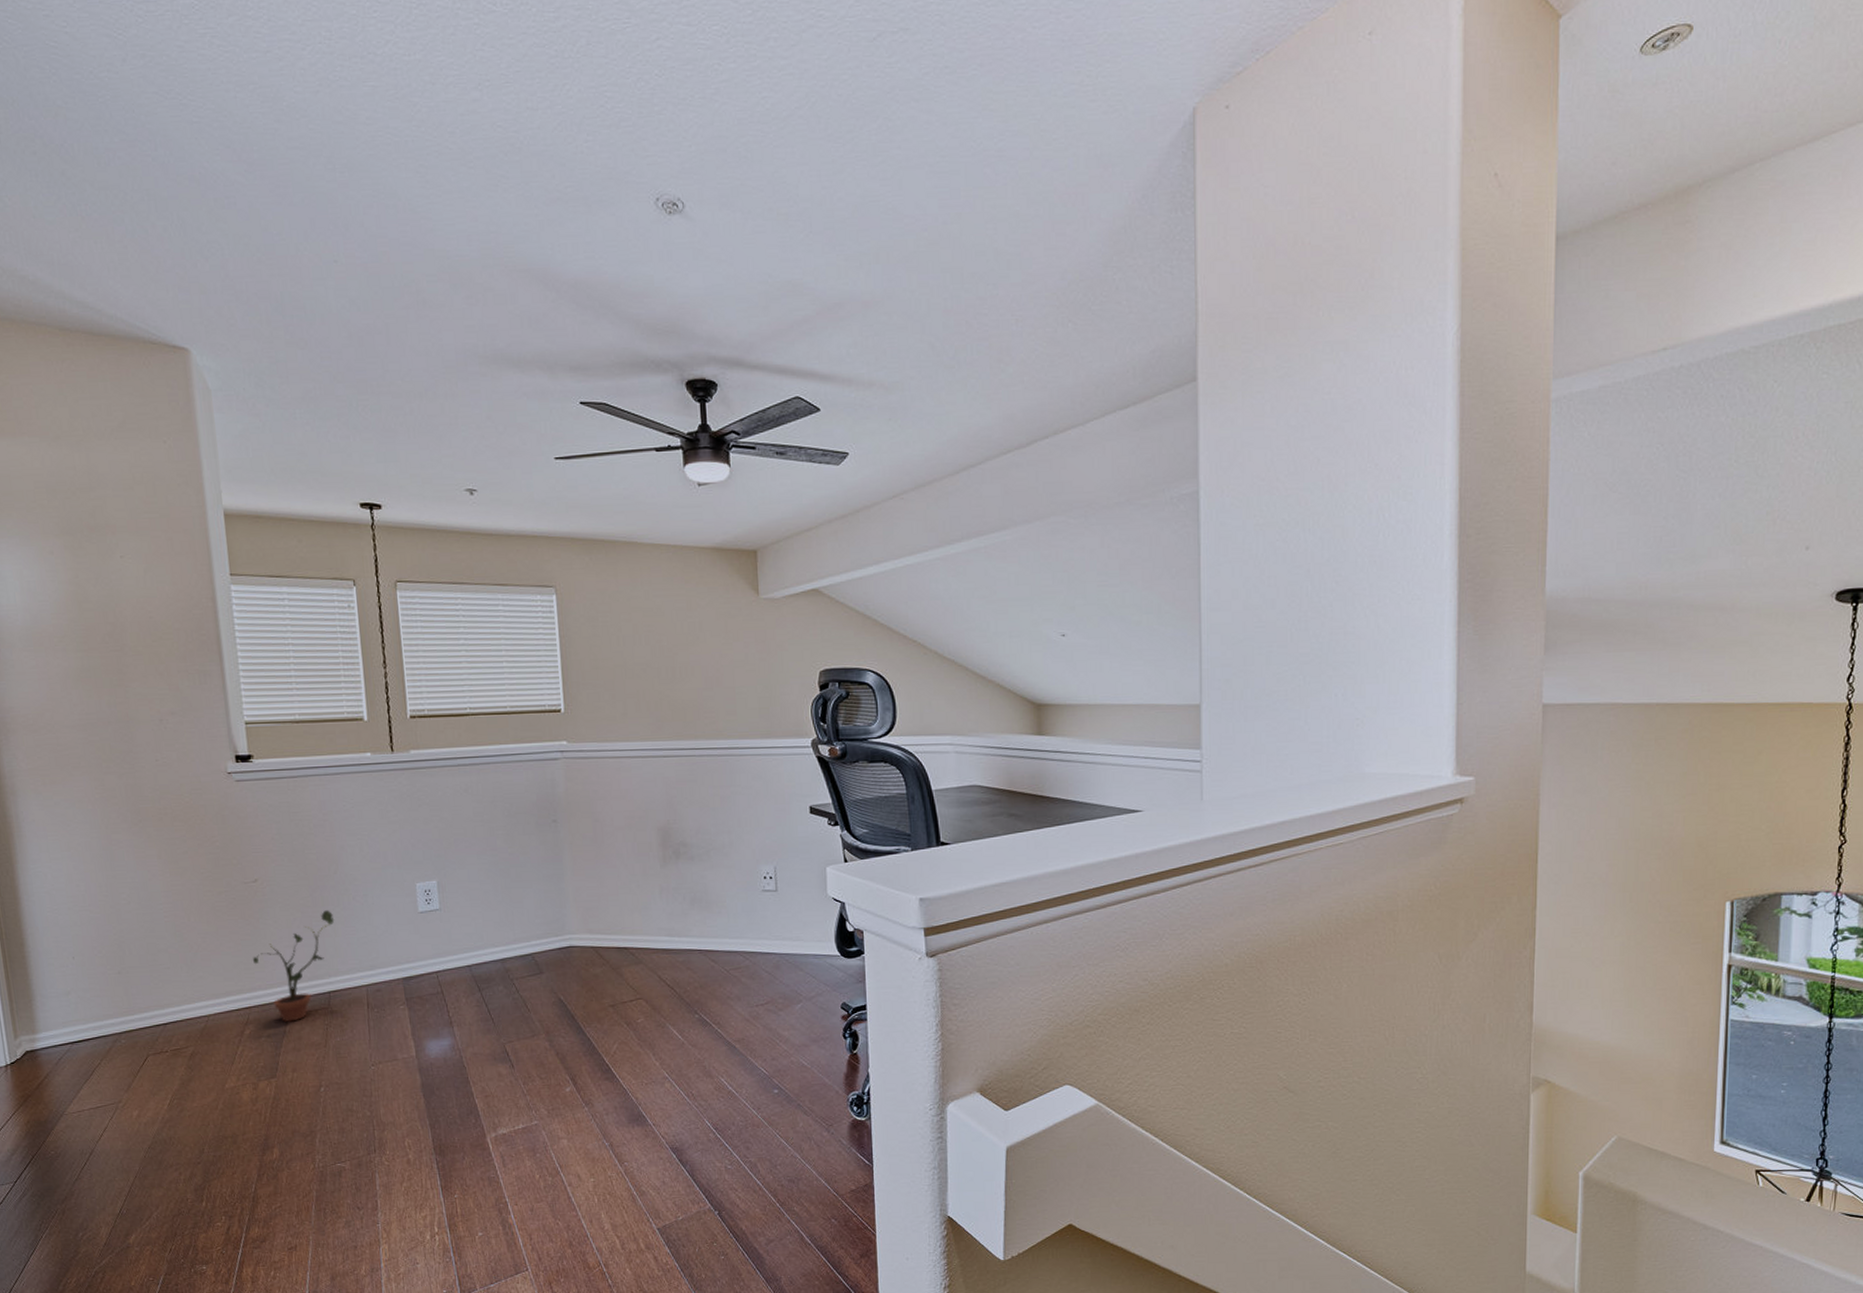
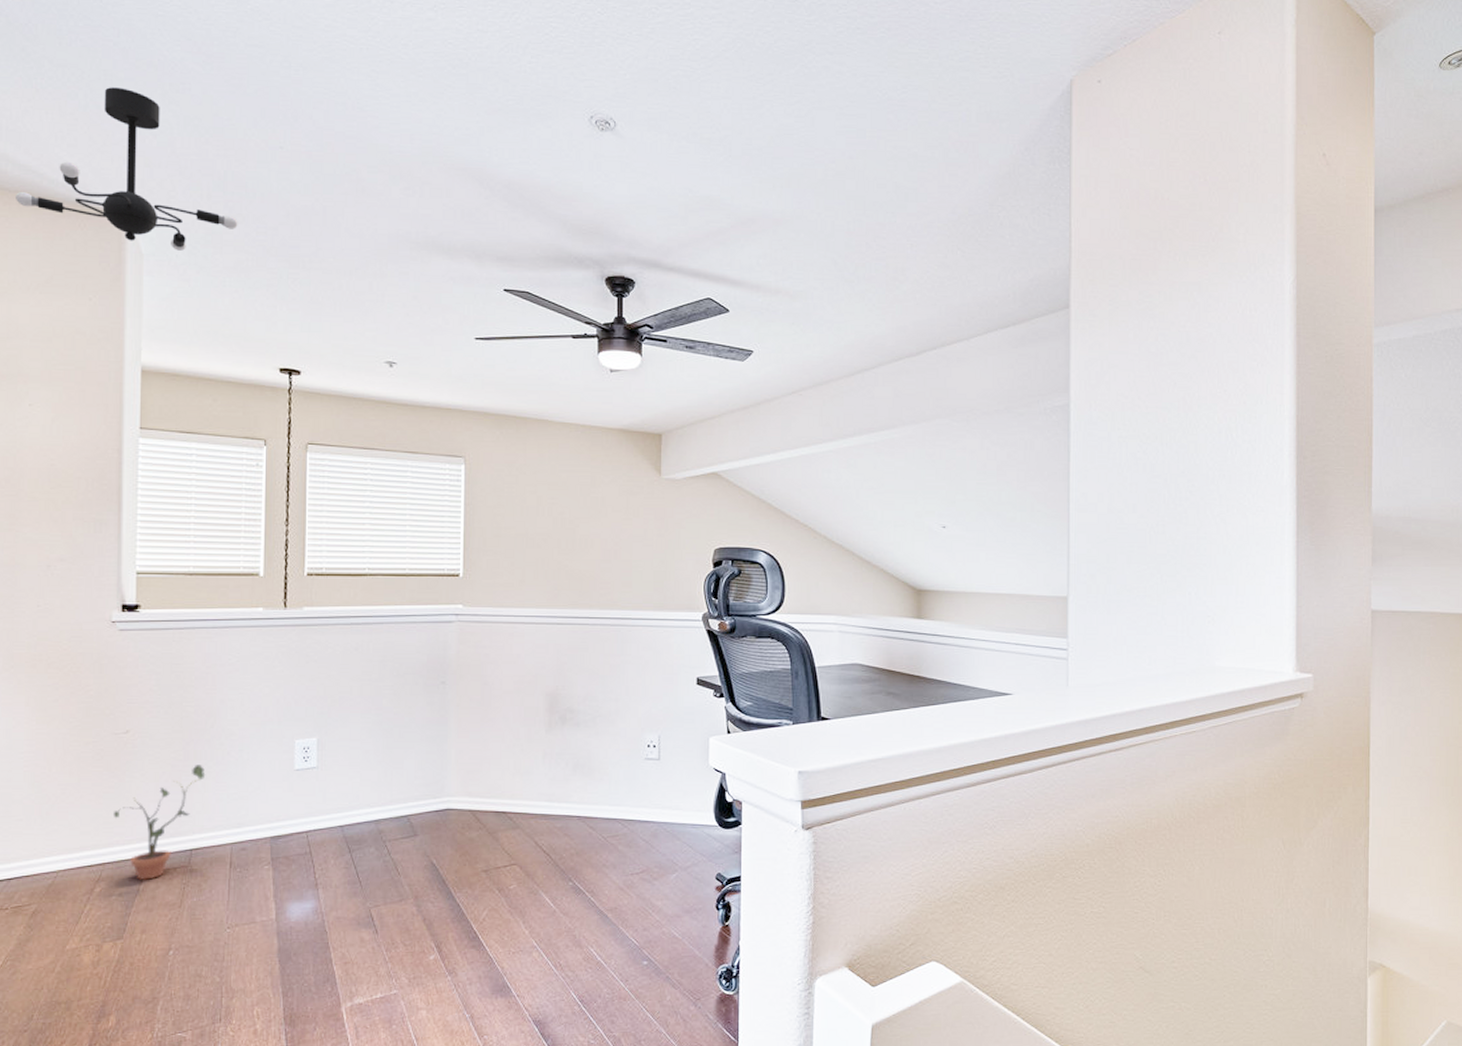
ceiling light fixture: none [77,208,301,383] -> present [16,87,238,251]

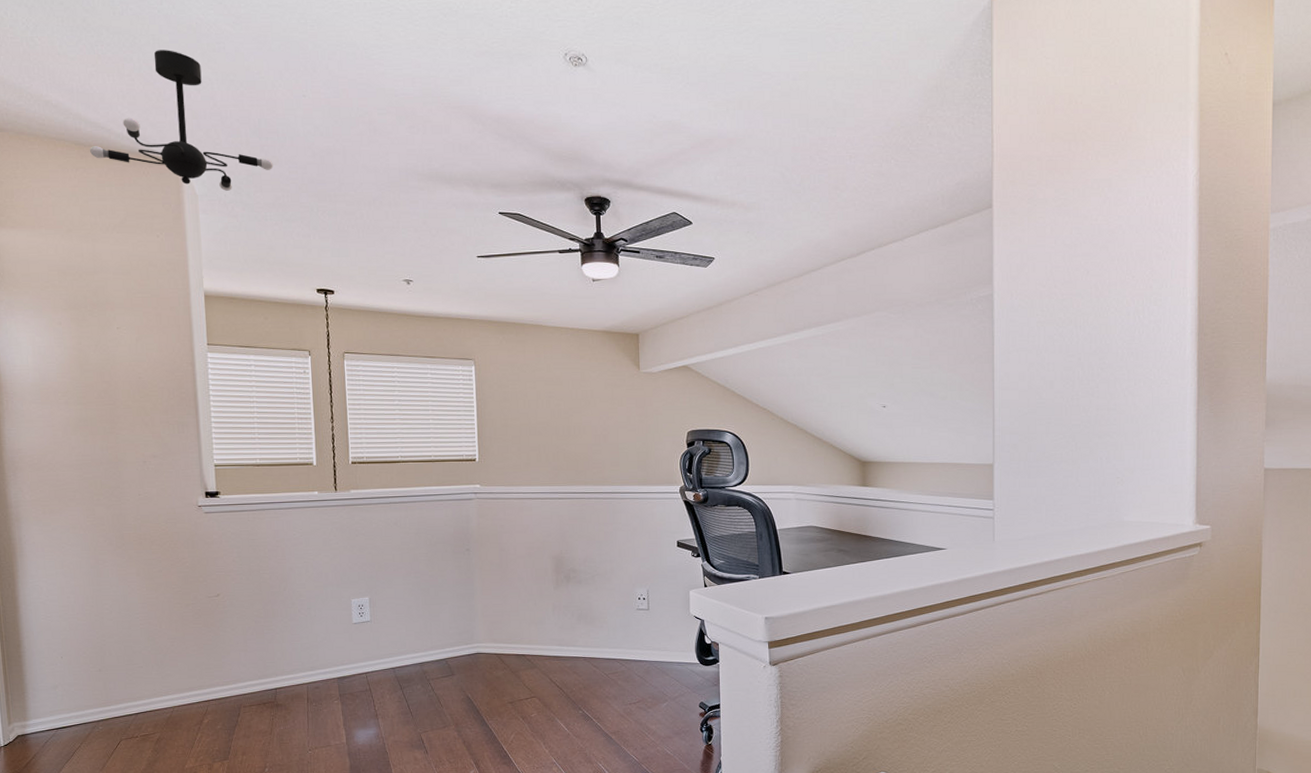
potted plant: present [112,765,206,880] -> none [212,620,283,713]

